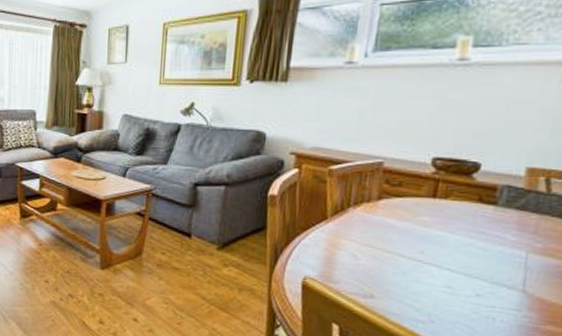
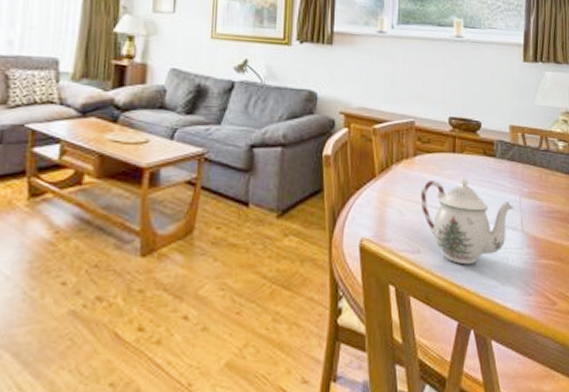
teapot: none [380,225,517,318] -> present [420,177,515,265]

